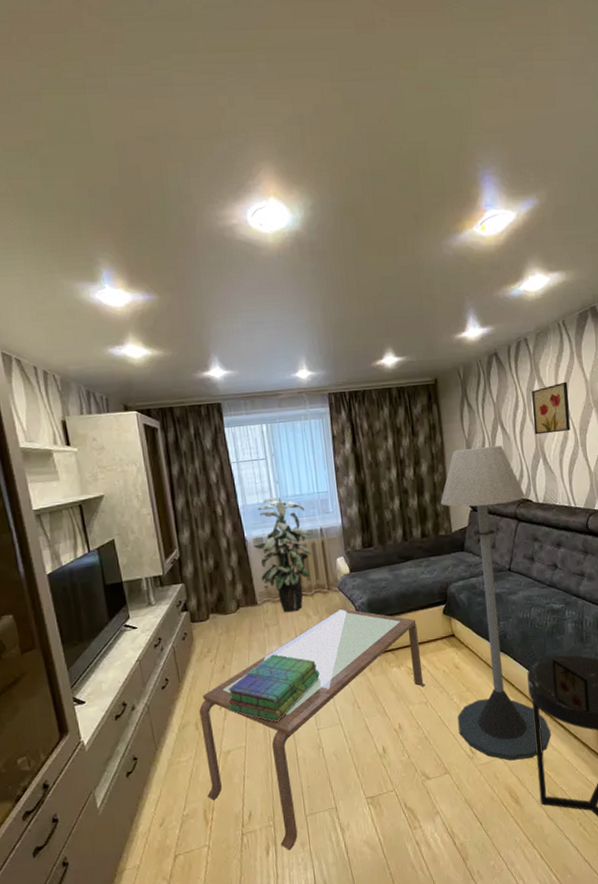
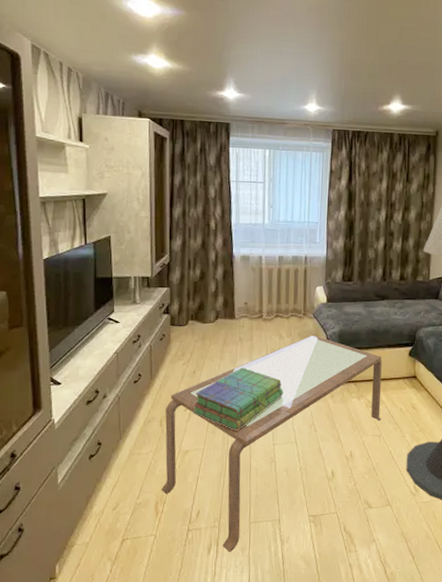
indoor plant: present [252,497,312,613] -> none [239,219,295,331]

